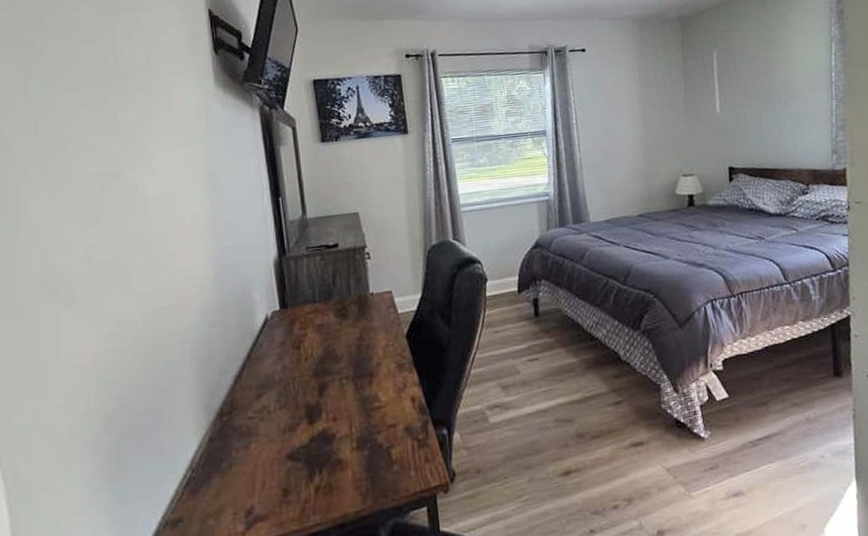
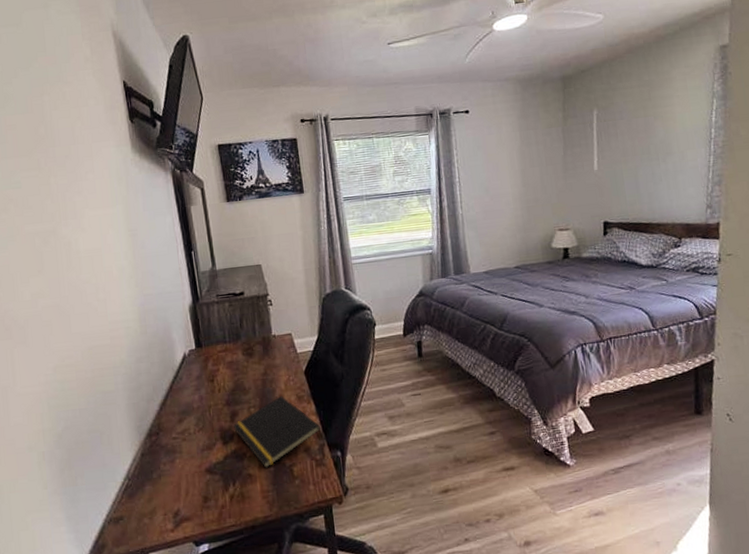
notepad: none [321,364,425,452] -> present [232,396,322,468]

